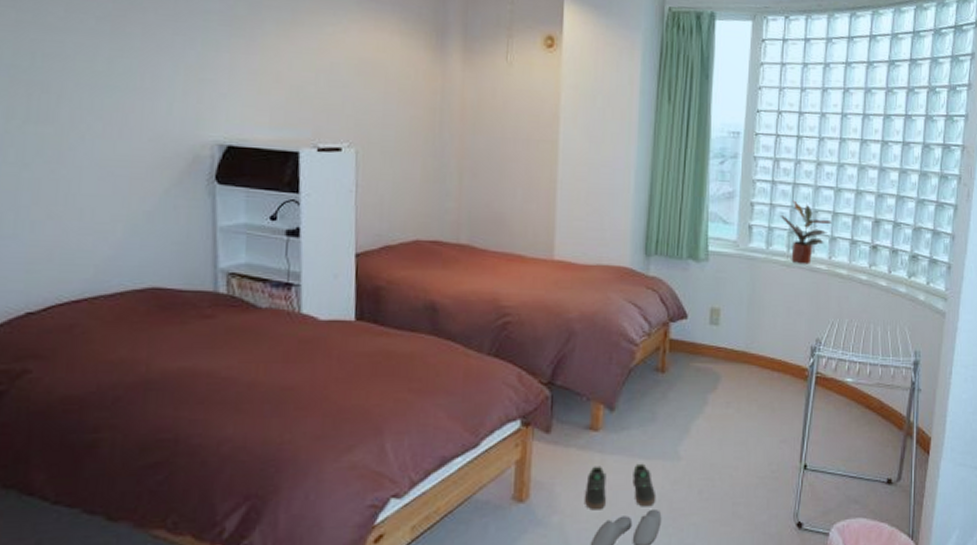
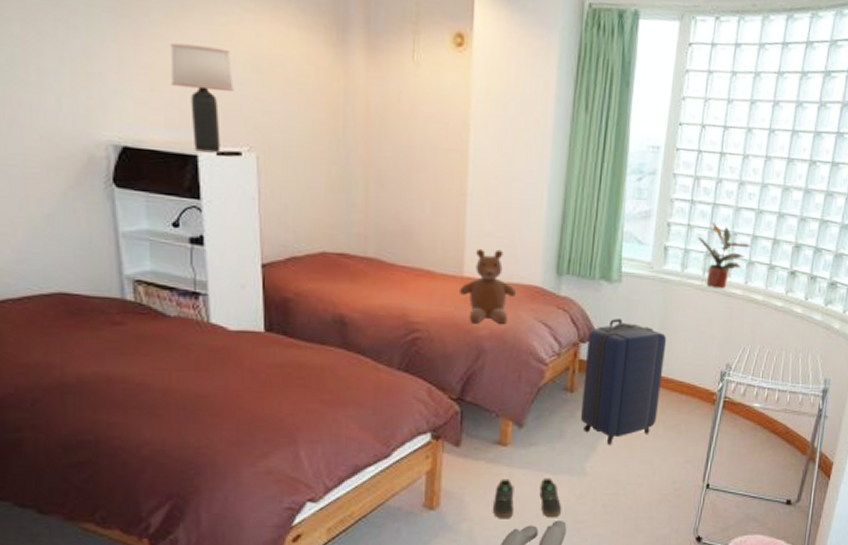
table lamp: none [279,51,337,150] -> present [170,43,234,153]
teddy bear: none [549,232,607,307] -> present [458,248,517,325]
suitcase: none [673,297,756,426] -> present [581,319,667,445]

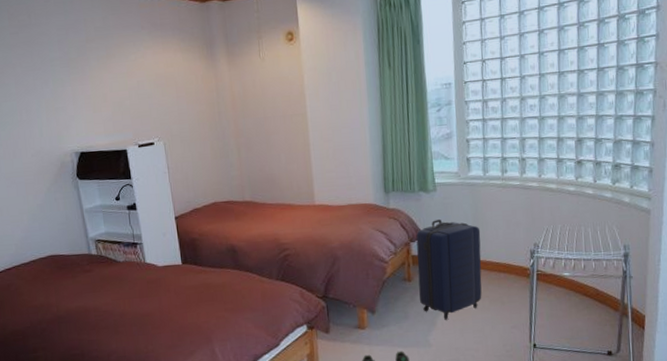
table lamp: present [170,43,234,153] -> none [102,76,145,147]
teddy bear: present [458,248,517,325] -> none [313,181,357,239]
potted plant: present [697,221,750,289] -> none [492,132,538,185]

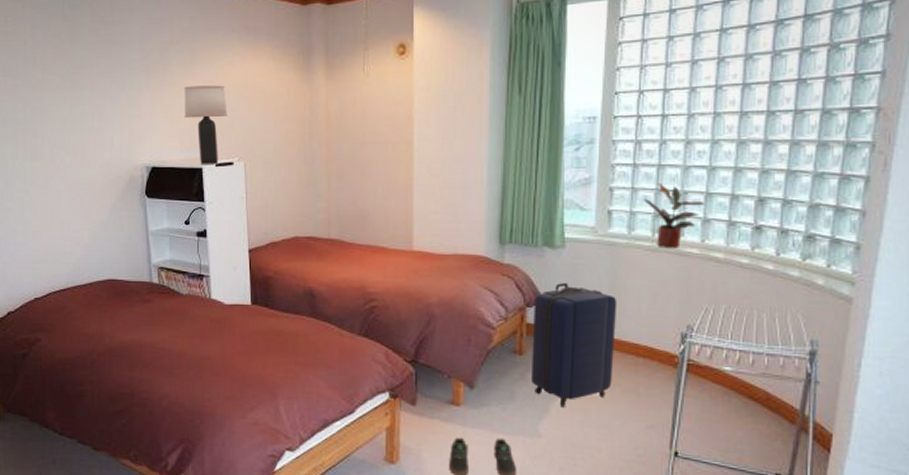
table lamp: none [102,76,145,147] -> present [183,85,228,165]
potted plant: none [492,132,538,185] -> present [643,182,704,249]

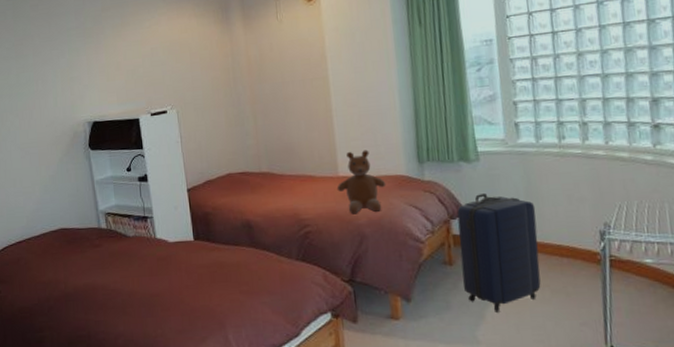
table lamp: present [183,85,228,165] -> none [117,43,158,116]
teddy bear: none [409,225,463,293] -> present [336,149,386,215]
potted plant: present [643,182,704,249] -> none [545,93,603,154]

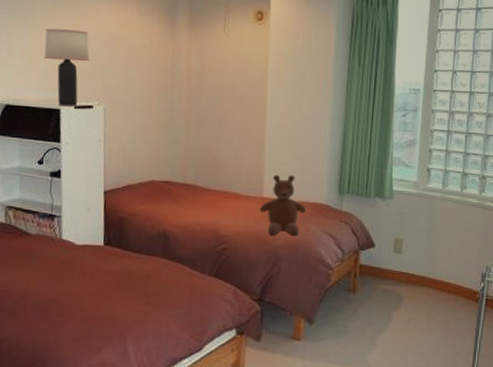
table lamp: none [117,43,158,116] -> present [44,28,90,107]
suitcase: present [457,194,541,313] -> none [363,229,434,339]

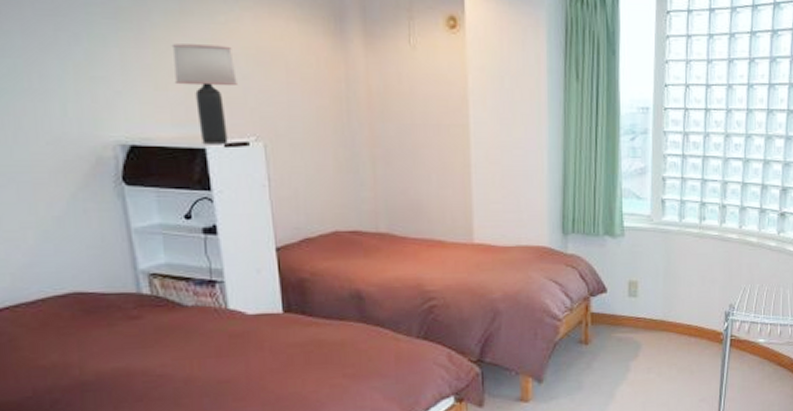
teddy bear: present [259,174,307,237] -> none [470,215,526,288]

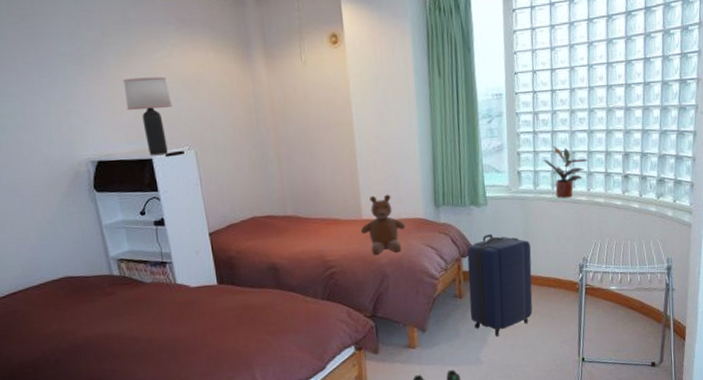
teddy bear: none [470,215,526,288] -> present [360,194,406,255]
suitcase: none [597,271,672,392] -> present [467,234,533,337]
potted plant: none [691,173,741,235] -> present [543,145,587,199]

